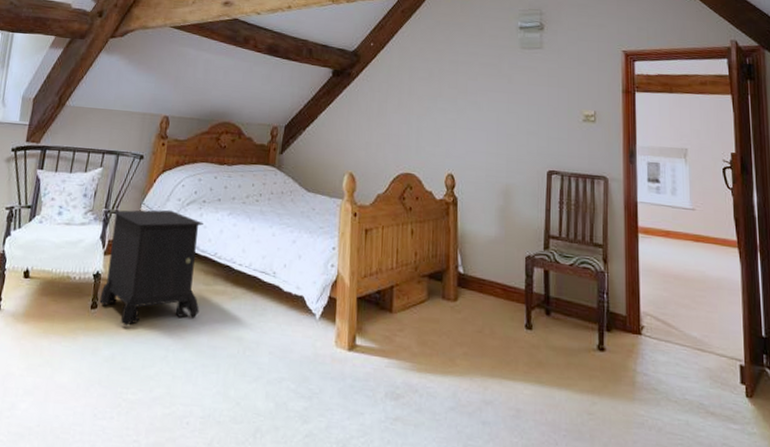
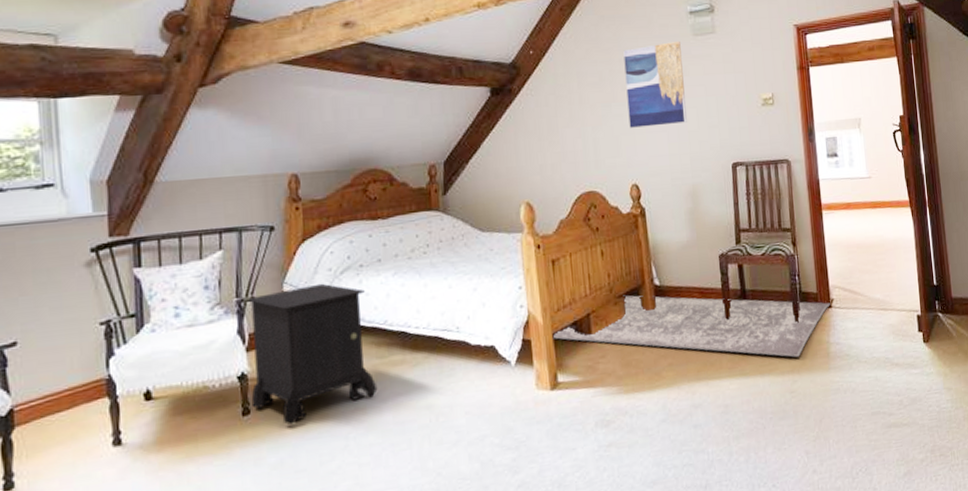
rug: none [356,275,640,378] -> present [552,295,830,358]
wall art: none [452,51,508,126] -> present [623,40,687,128]

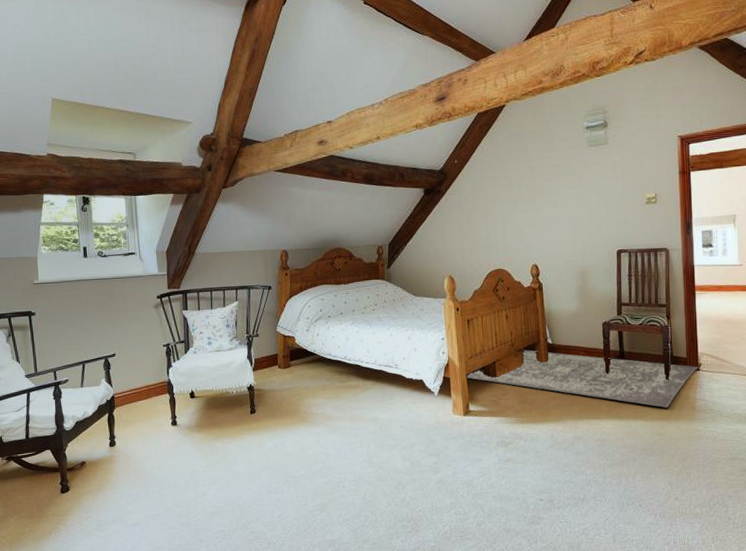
nightstand: present [245,283,378,426] -> none [252,327,340,423]
wall art: present [623,40,687,128] -> none [529,151,580,221]

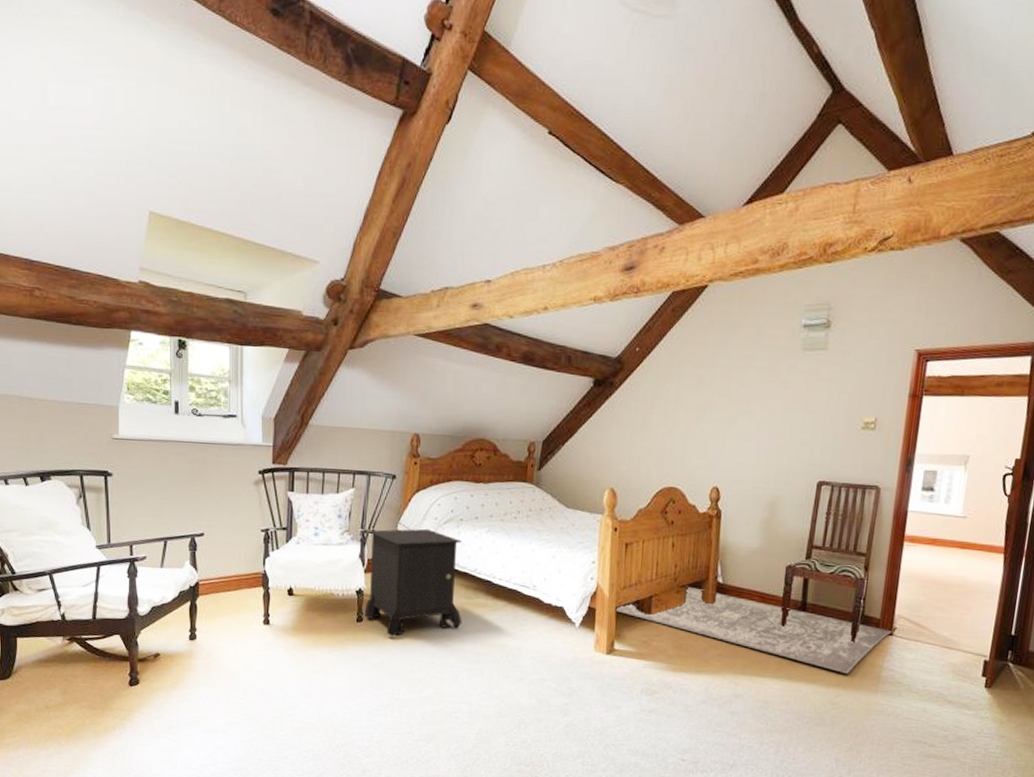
nightstand: none [252,327,340,423] -> present [364,528,462,637]

